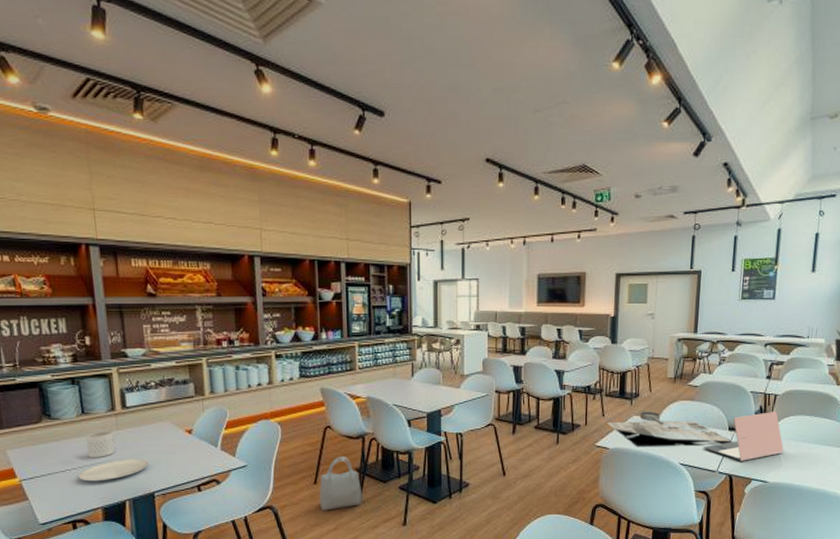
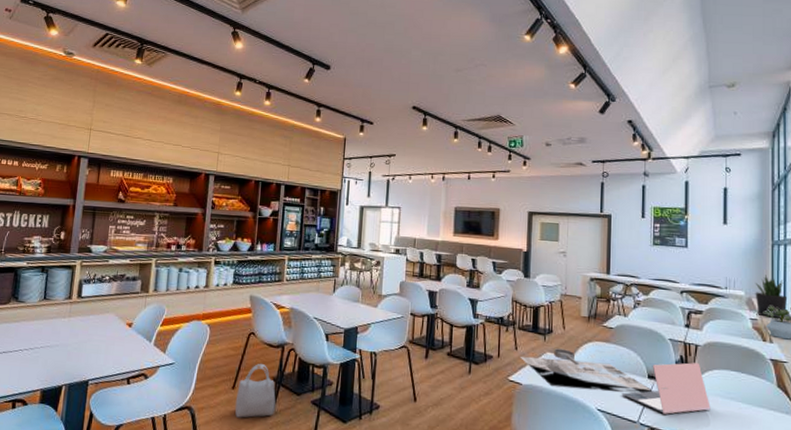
plate: present [78,459,149,482] -> none [27,345,90,364]
mug: present [86,430,116,458] -> none [40,316,66,342]

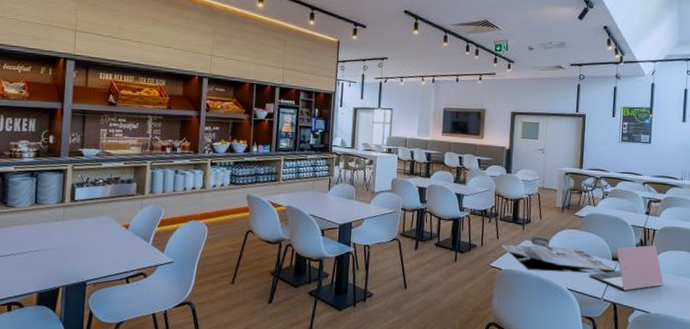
handbag: present [234,363,276,418] -> none [234,259,274,311]

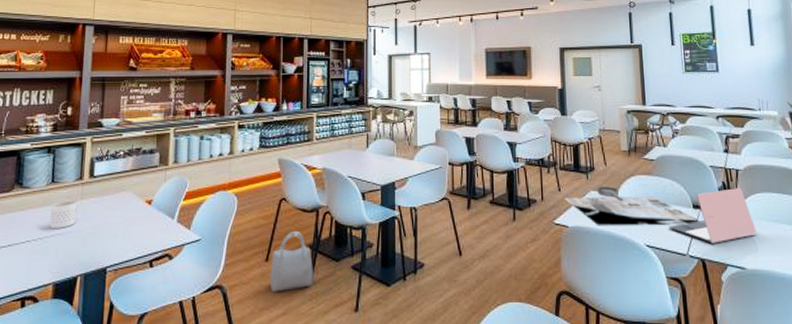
mug: none [33,220,60,245] -> present [49,200,78,228]
handbag: none [234,259,274,311] -> present [269,230,313,292]

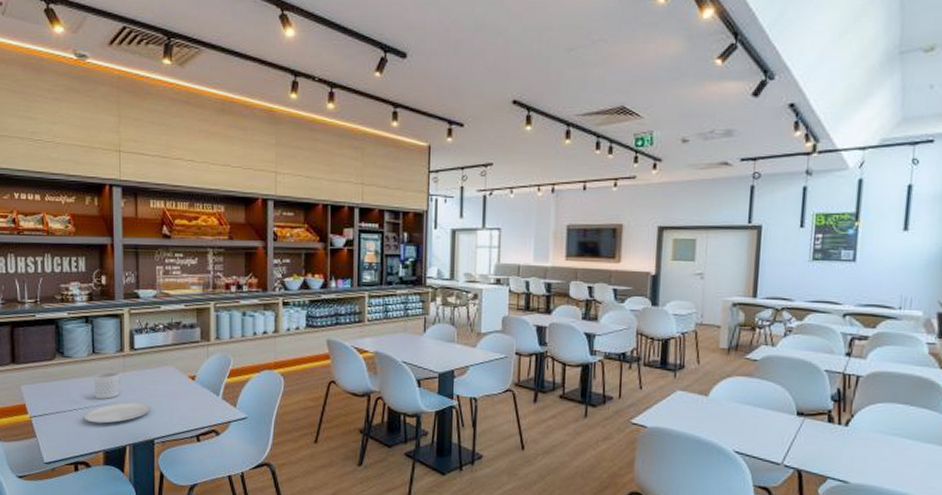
plate: none [36,231,106,254] -> present [84,402,151,424]
handbag: present [269,230,313,292] -> none [319,414,364,474]
newspaper: present [563,186,700,226] -> none [644,386,803,434]
laptop: present [668,188,757,244] -> none [764,396,870,455]

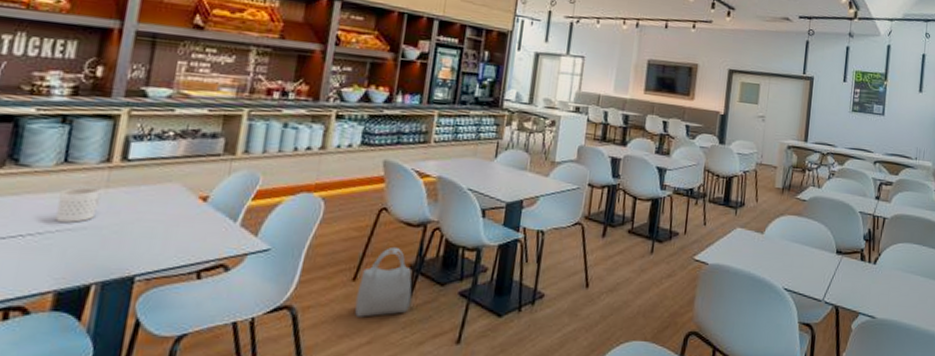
plate: present [84,402,151,424] -> none [32,227,139,255]
handbag: none [319,414,364,474] -> present [354,246,412,317]

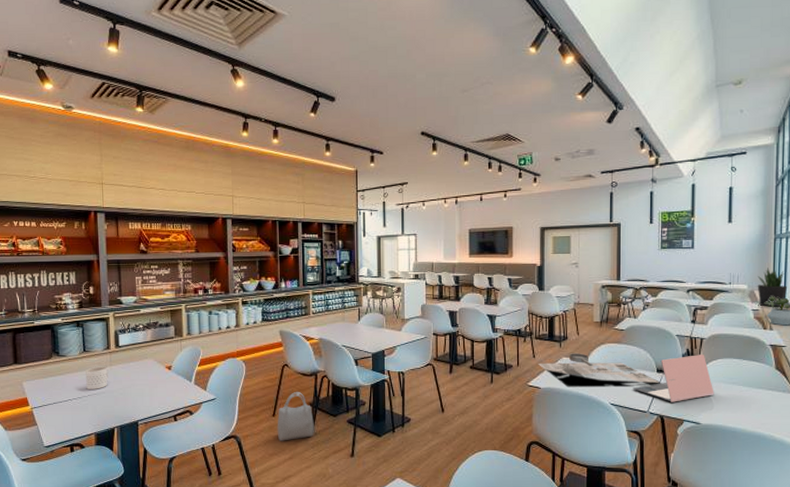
newspaper: none [708,223,841,271] -> present [537,353,662,388]
laptop: none [809,236,892,291] -> present [632,355,714,402]

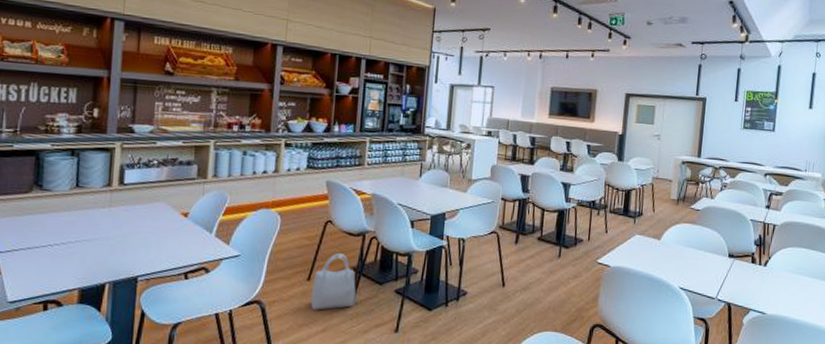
mug: present [85,366,109,389] -> none [74,206,106,235]
newspaper: present [537,353,662,388] -> none [609,231,733,272]
laptop: present [632,355,714,402] -> none [703,241,782,290]

